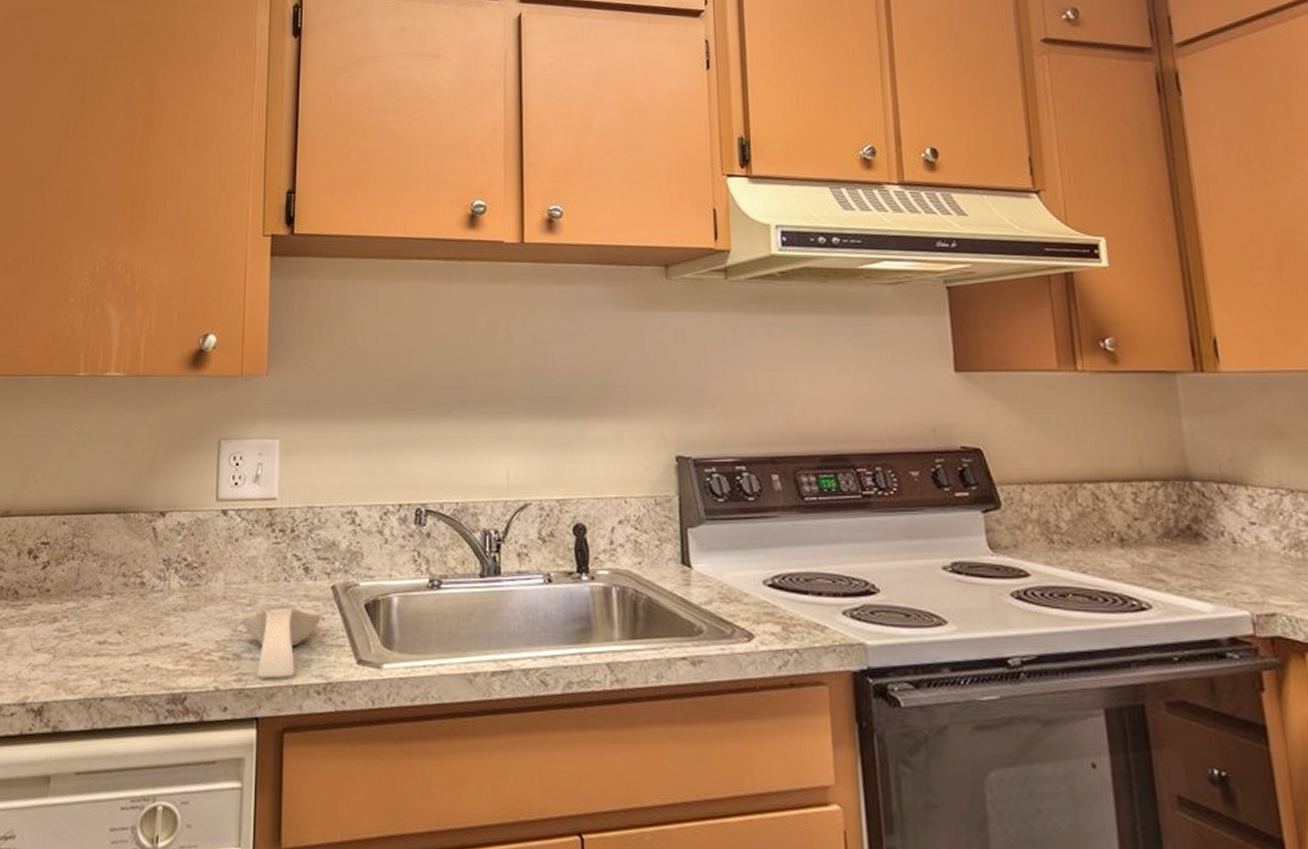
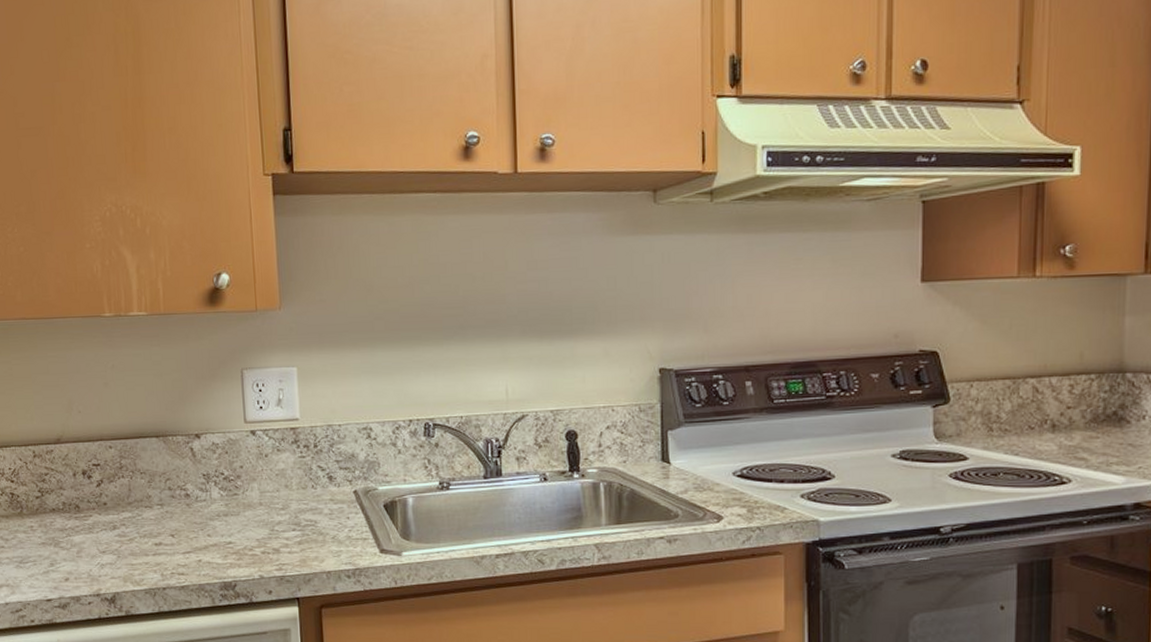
spoon rest: present [241,607,322,679] -> none [276,510,347,567]

